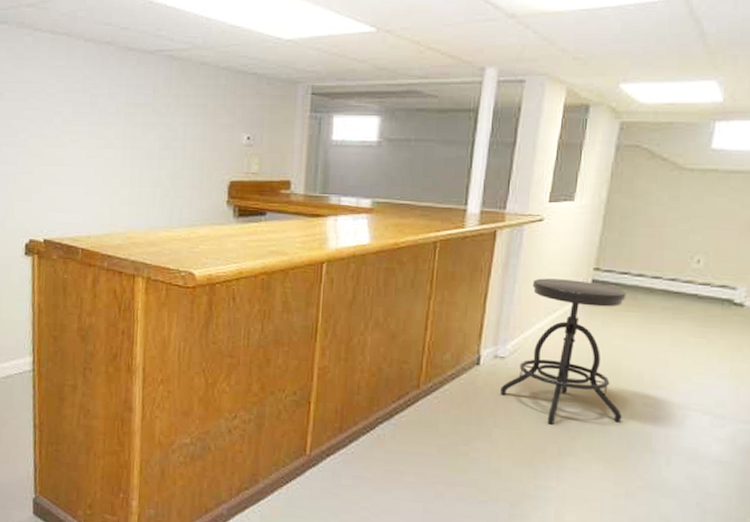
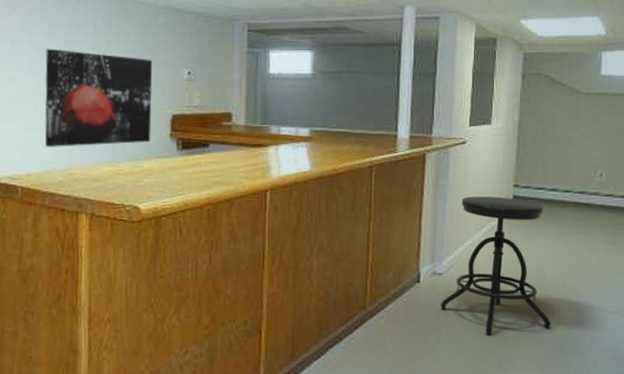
wall art: none [104,111,211,211] -> present [45,49,153,147]

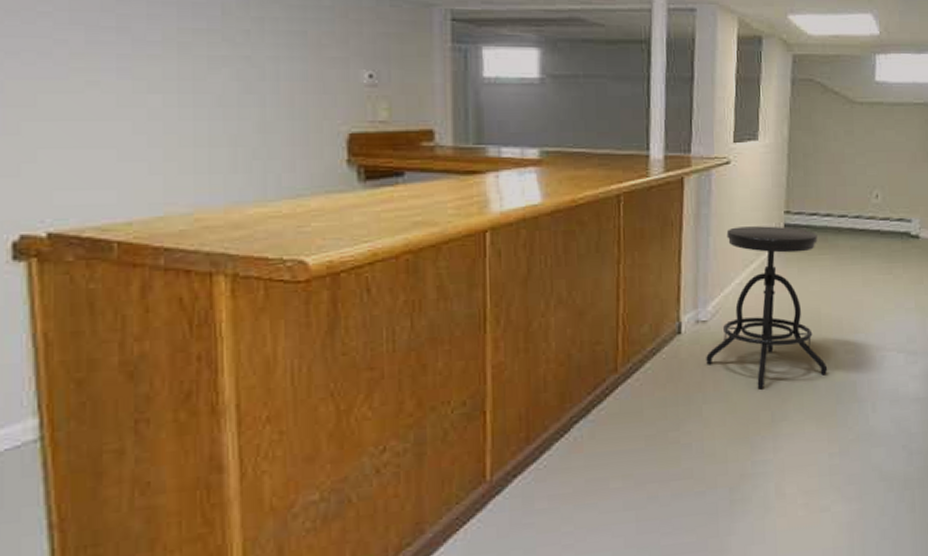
wall art: present [45,49,153,147] -> none [147,39,319,182]

